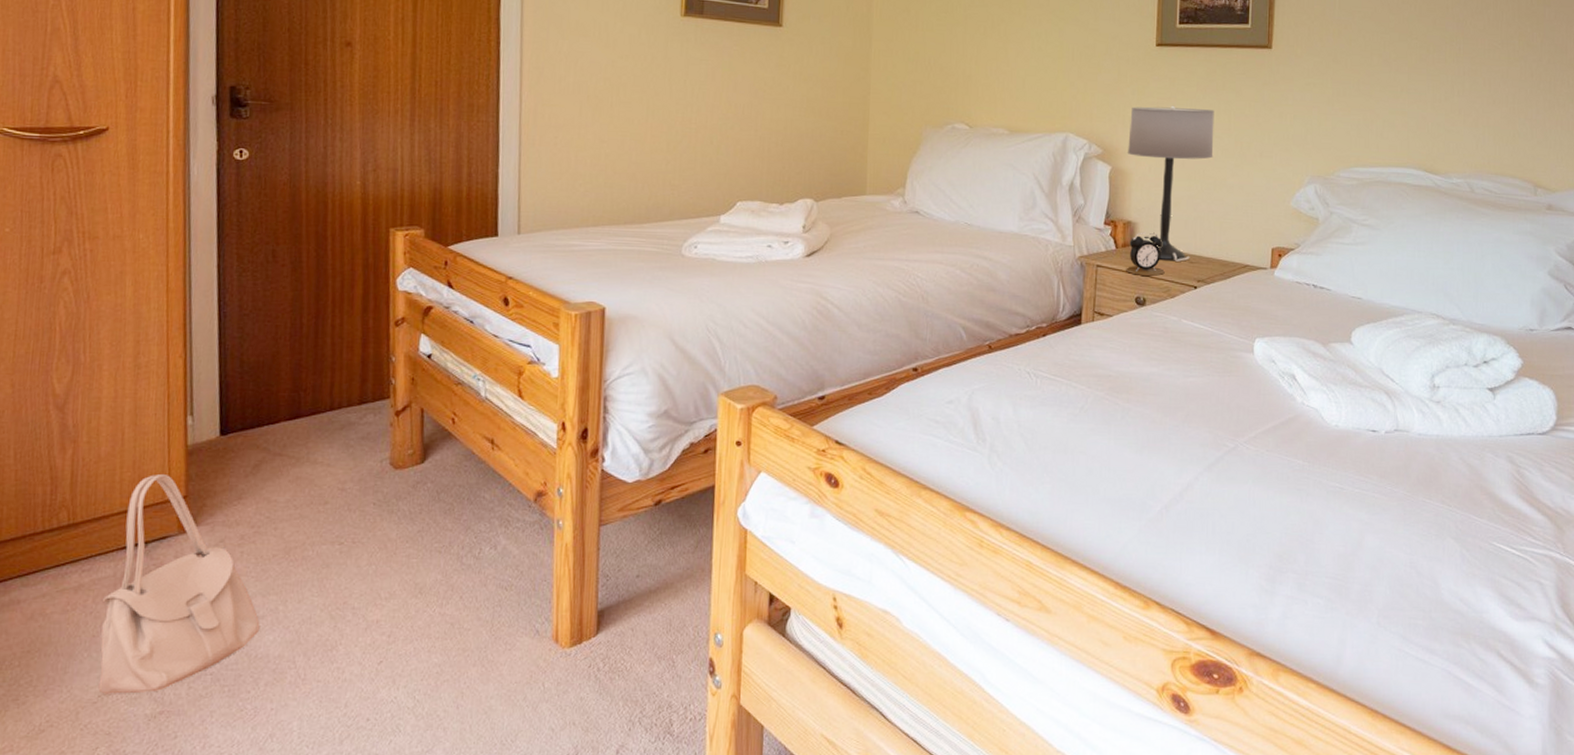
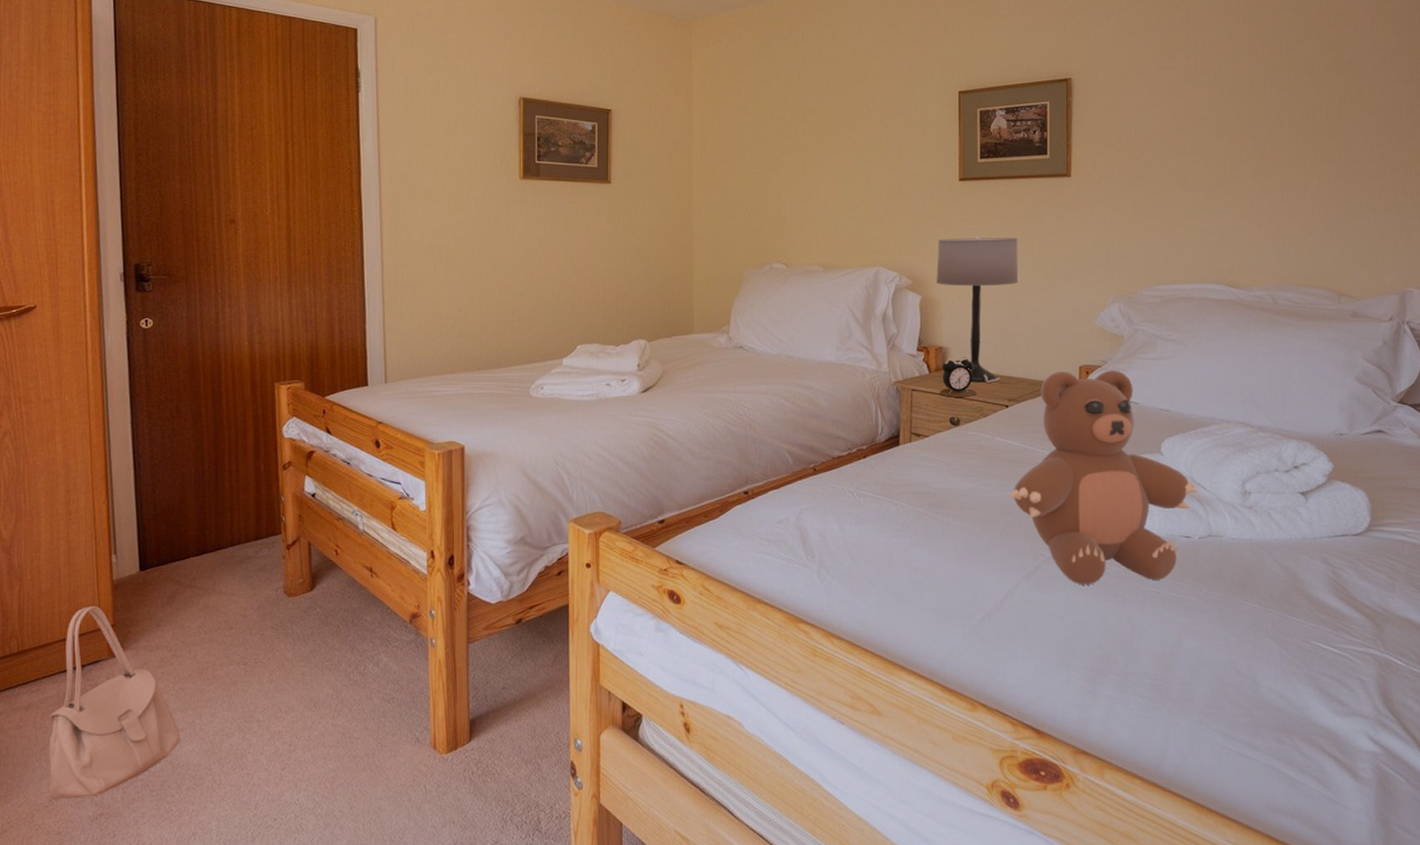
teddy bear: none [1193,253,1387,479] -> present [1009,370,1198,585]

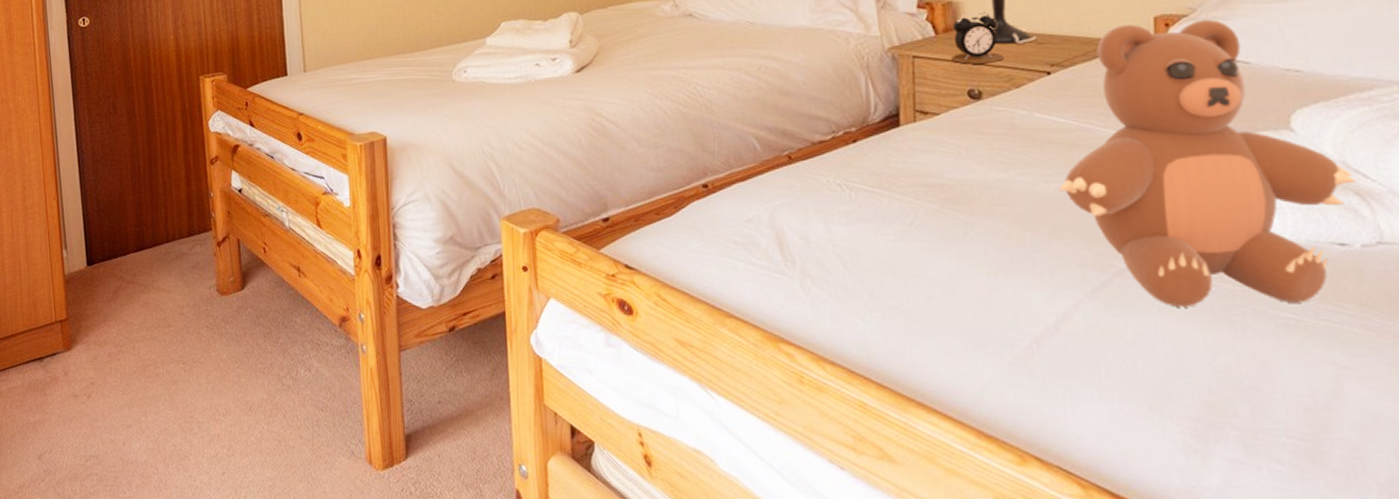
handbag: present [49,605,181,799] -> none [17,299,129,487]

